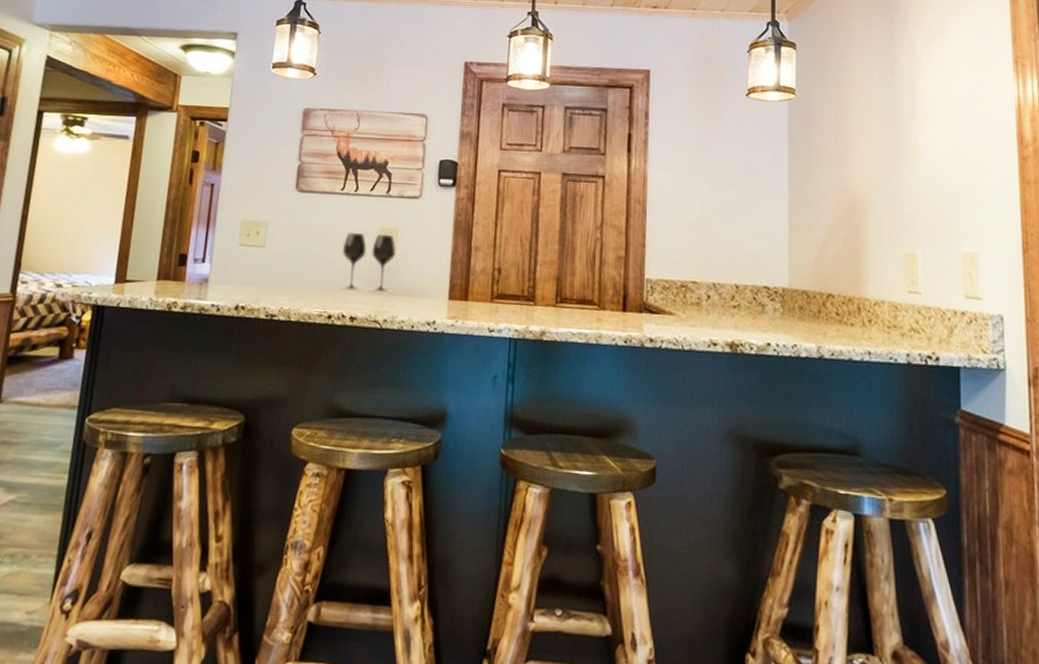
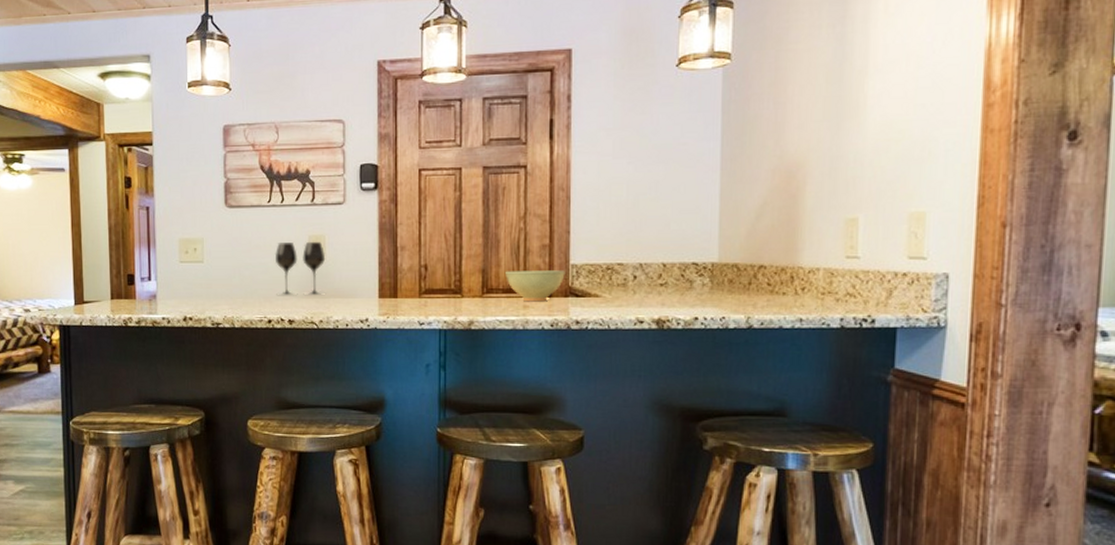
bowl: none [579,280,641,316] -> present [504,270,567,302]

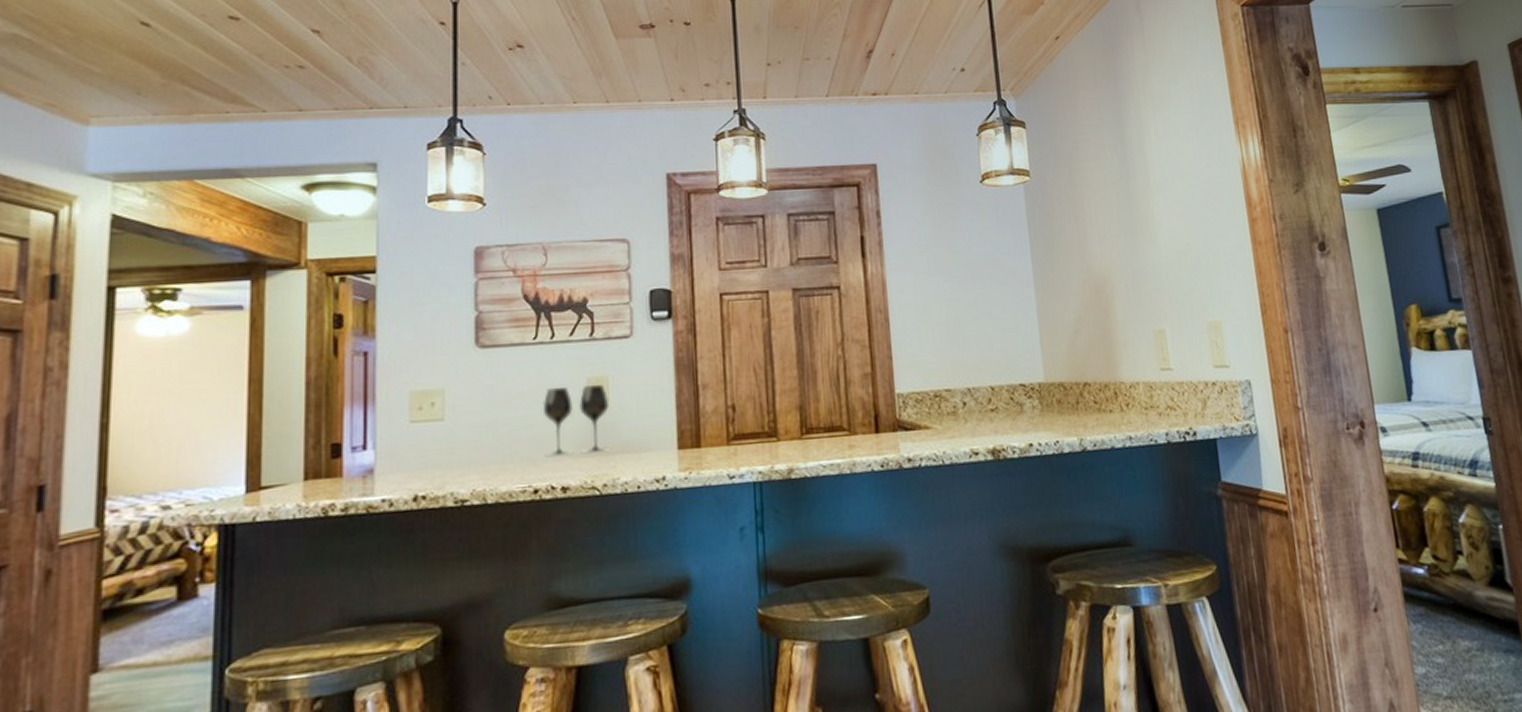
bowl: present [504,270,567,302] -> none [824,401,893,441]

